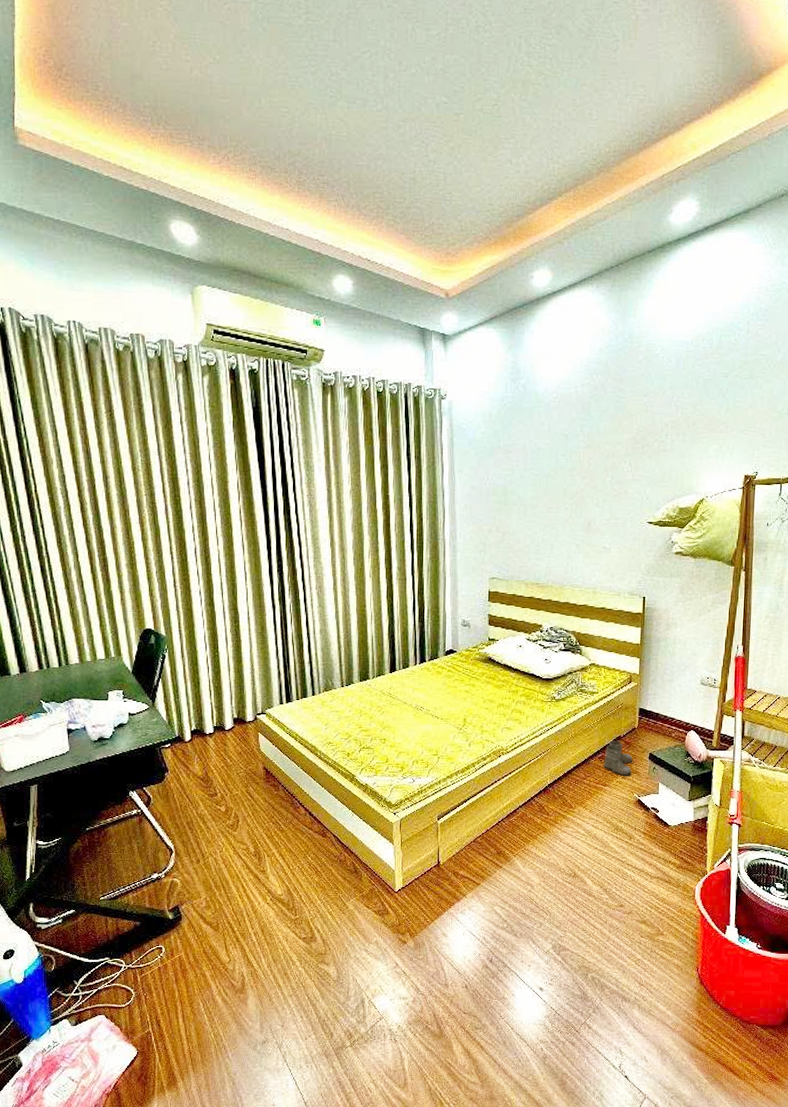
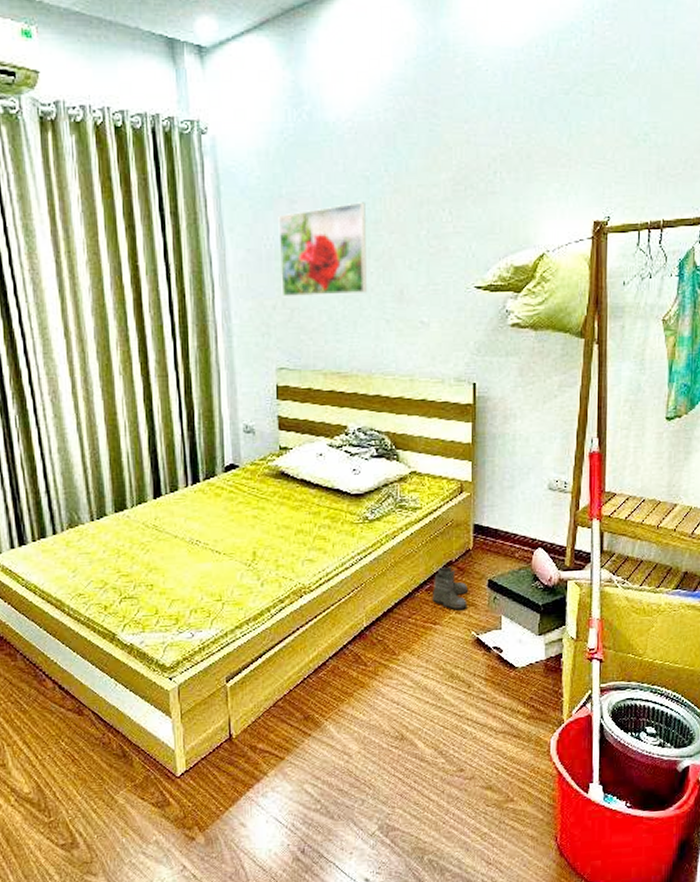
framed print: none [495,454,565,525] -> present [278,202,368,298]

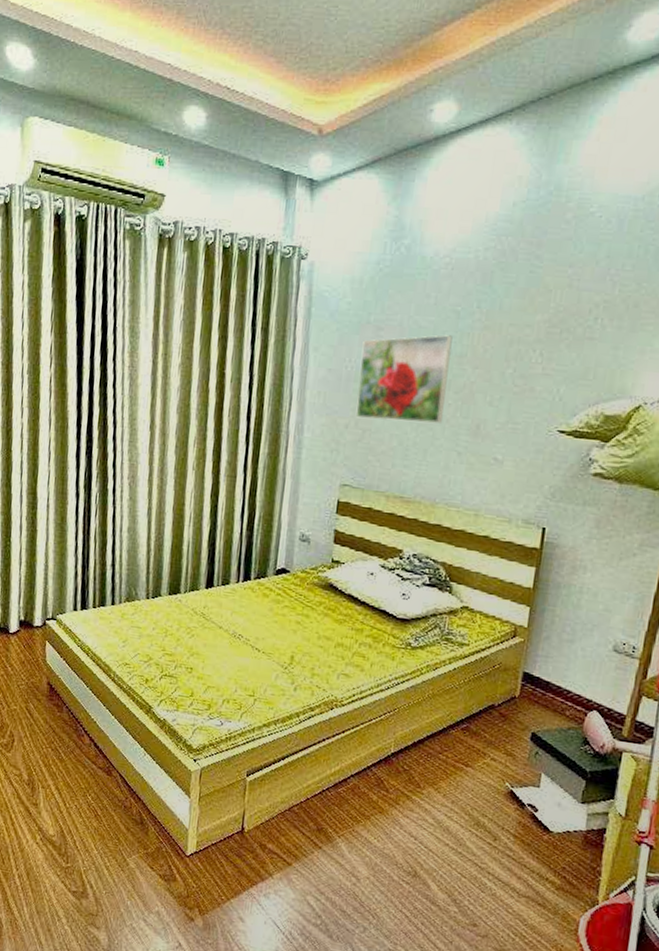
boots: present [431,566,469,610] -> none [466,709,509,758]

